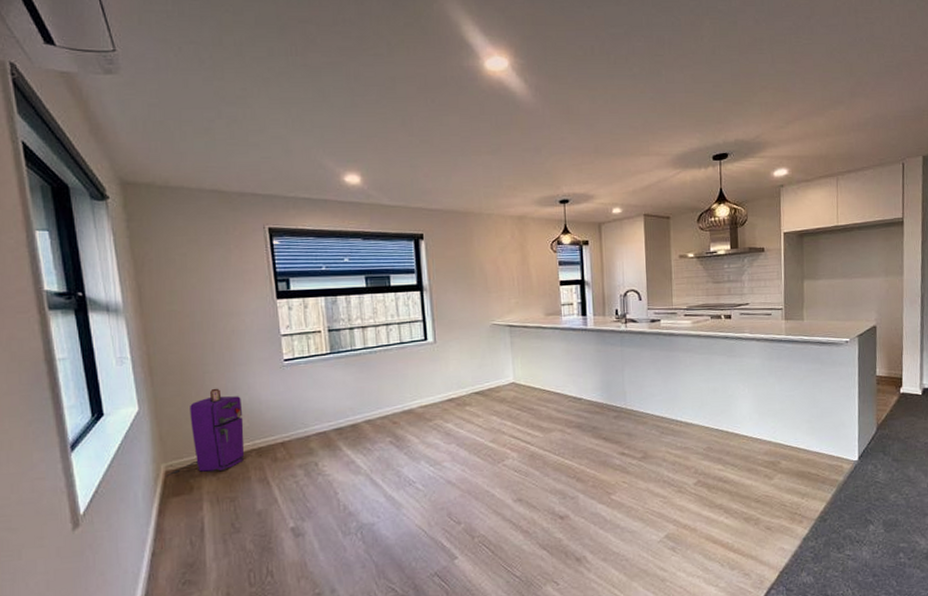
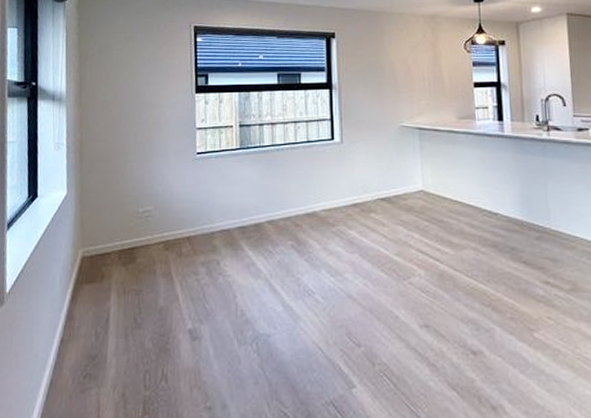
air purifier: present [166,388,245,477] -> none [82,177,155,263]

